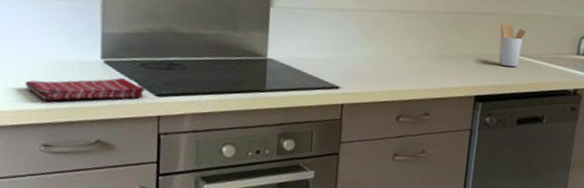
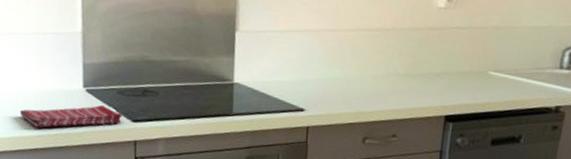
utensil holder: present [497,23,526,67] -> none [469,37,501,84]

